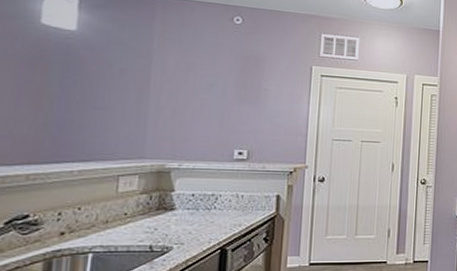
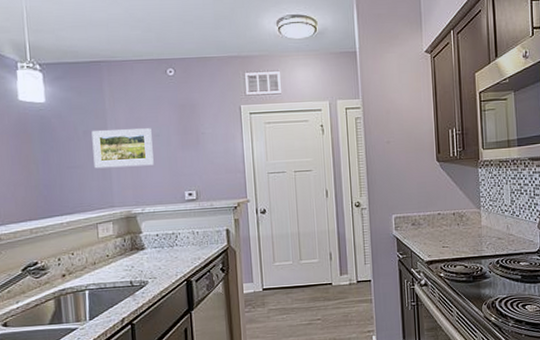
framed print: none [127,70,205,117] -> present [91,128,154,169]

